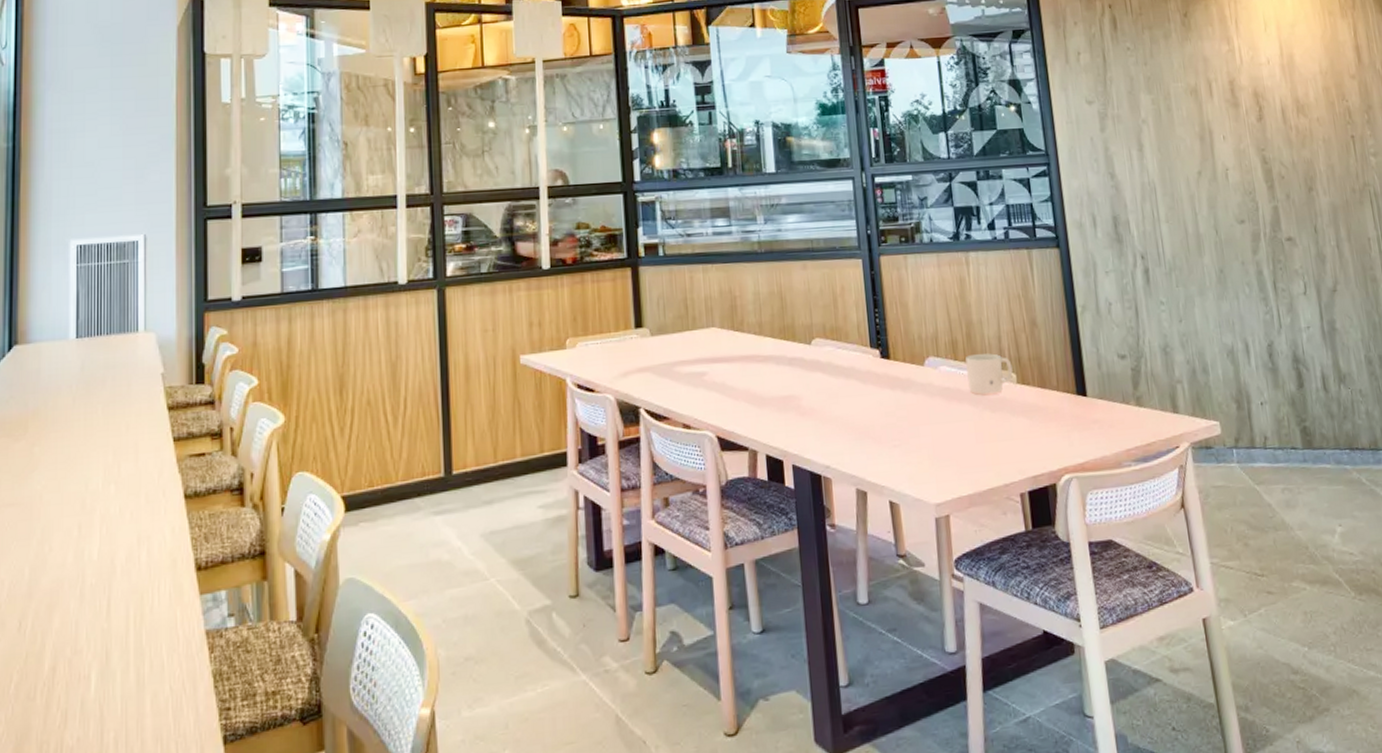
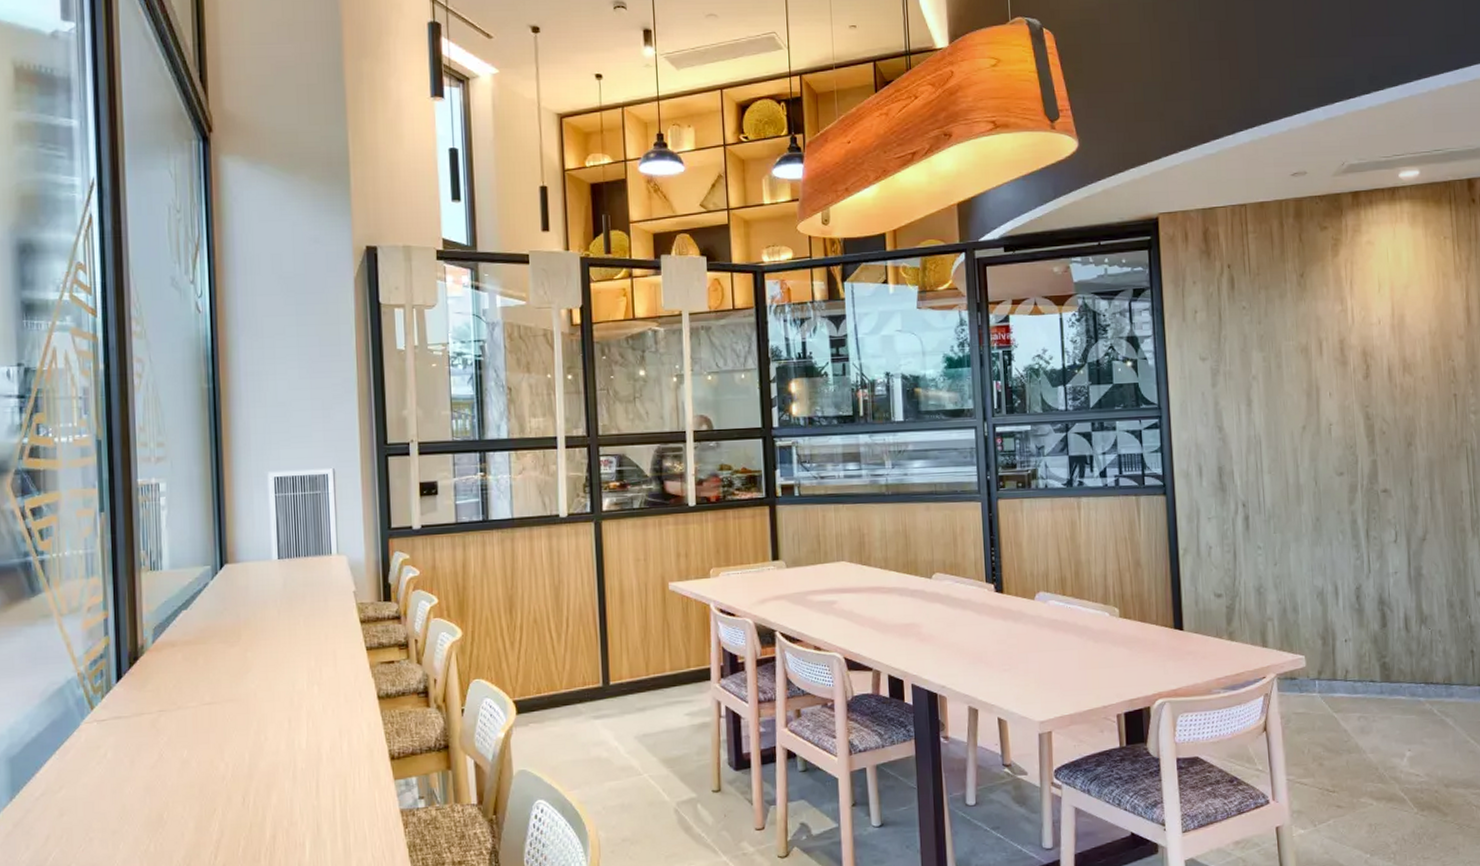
mug: present [965,353,1013,396] -> none [1073,590,1116,628]

